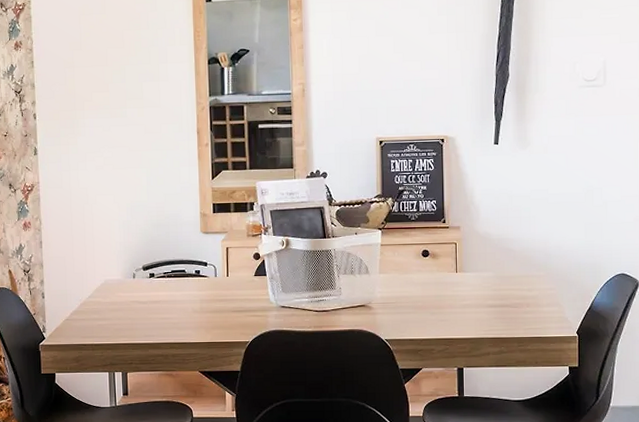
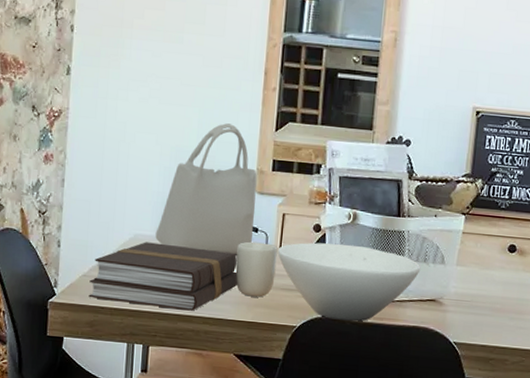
book: none [72,285,195,339] -> present [88,242,238,311]
handbag: none [122,178,203,287] -> present [155,123,257,255]
cup: none [191,274,226,321] -> present [235,241,278,298]
bowl: none [225,266,349,333] -> present [277,242,421,322]

